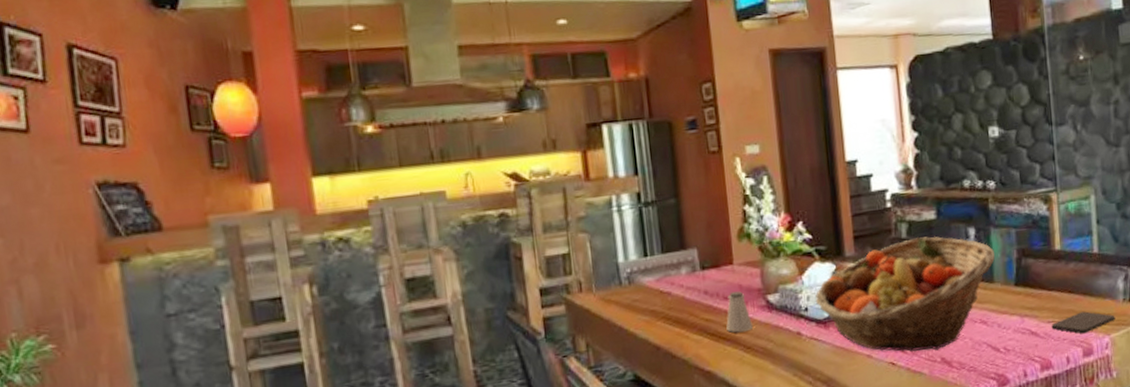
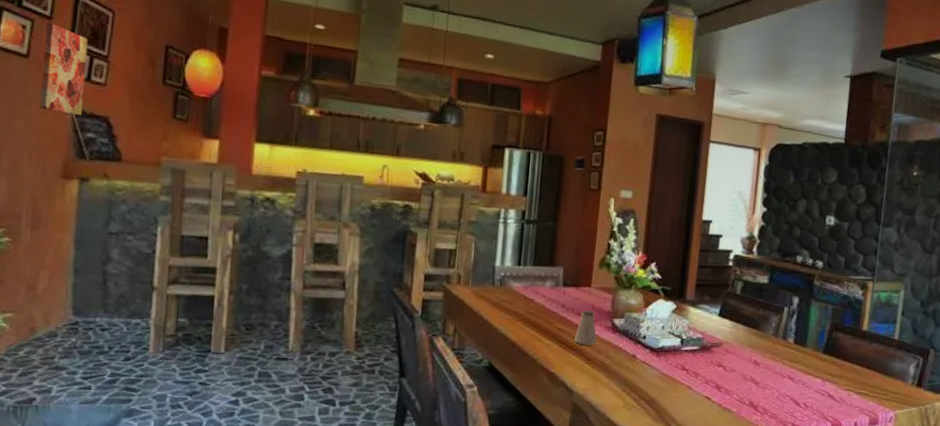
wall art: none [41,87,105,189] -> present [39,23,88,116]
fruit basket: present [815,236,995,352] -> none [653,296,811,394]
smartphone: present [1051,311,1115,334] -> none [847,386,902,406]

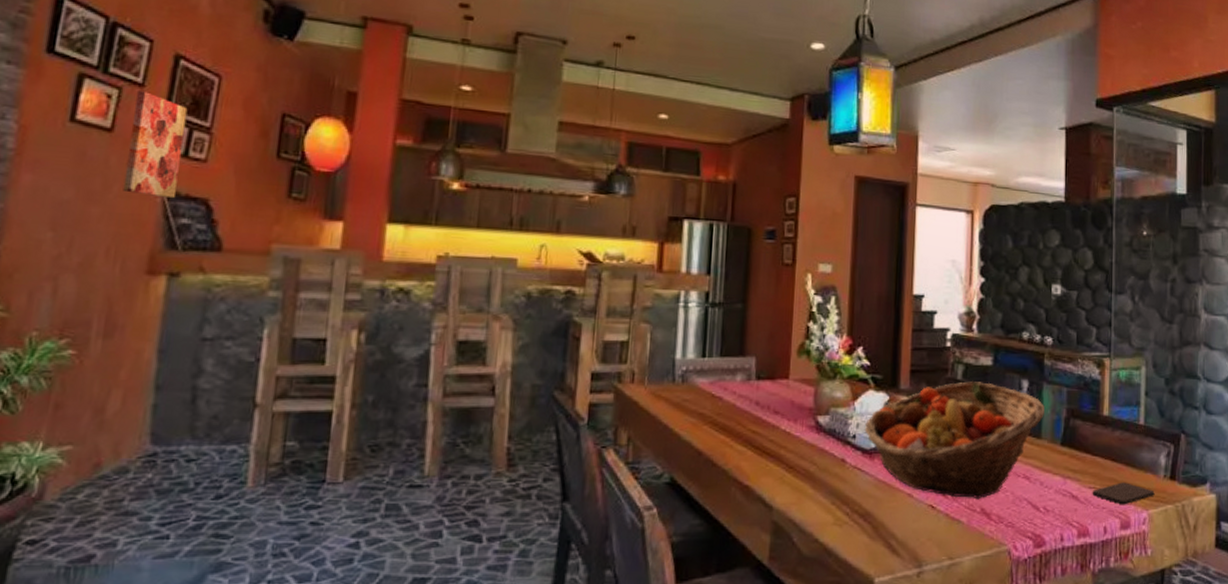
saltshaker: present [574,310,597,346] -> none [772,407,799,450]
fruit basket: none [653,296,811,394] -> present [864,381,1044,500]
smartphone: none [847,386,902,406] -> present [1092,482,1155,505]

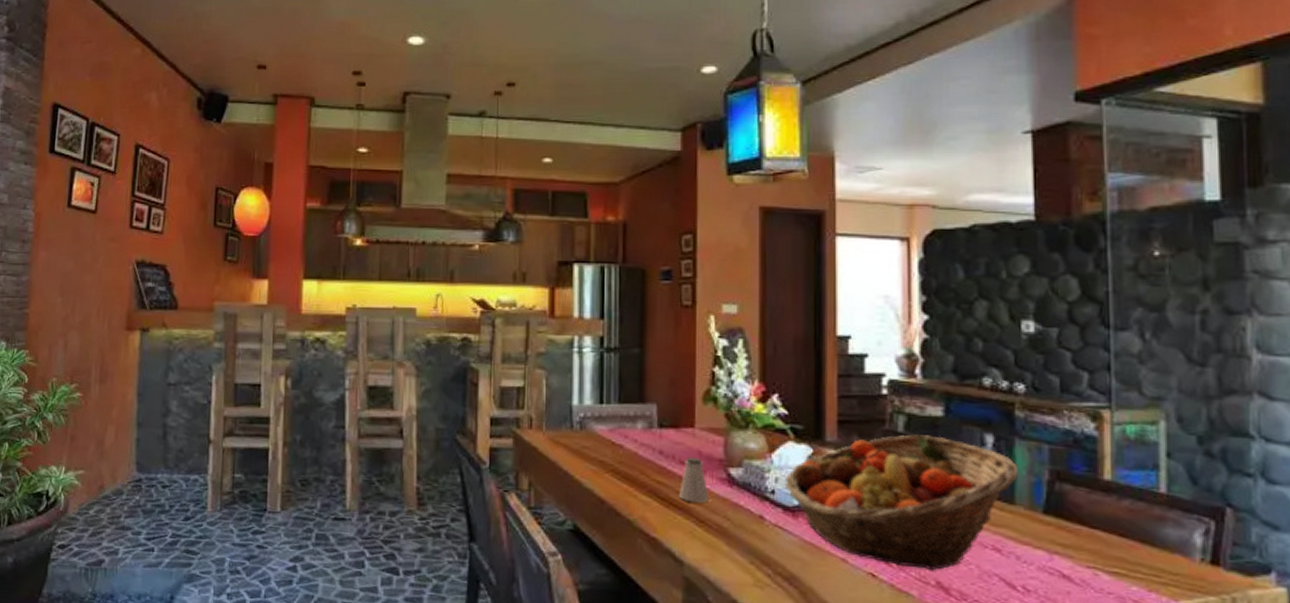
wall art: present [123,91,188,199] -> none [106,178,147,266]
saltshaker: none [772,407,799,450] -> present [679,457,709,503]
smartphone: present [1092,482,1155,505] -> none [1091,563,1188,592]

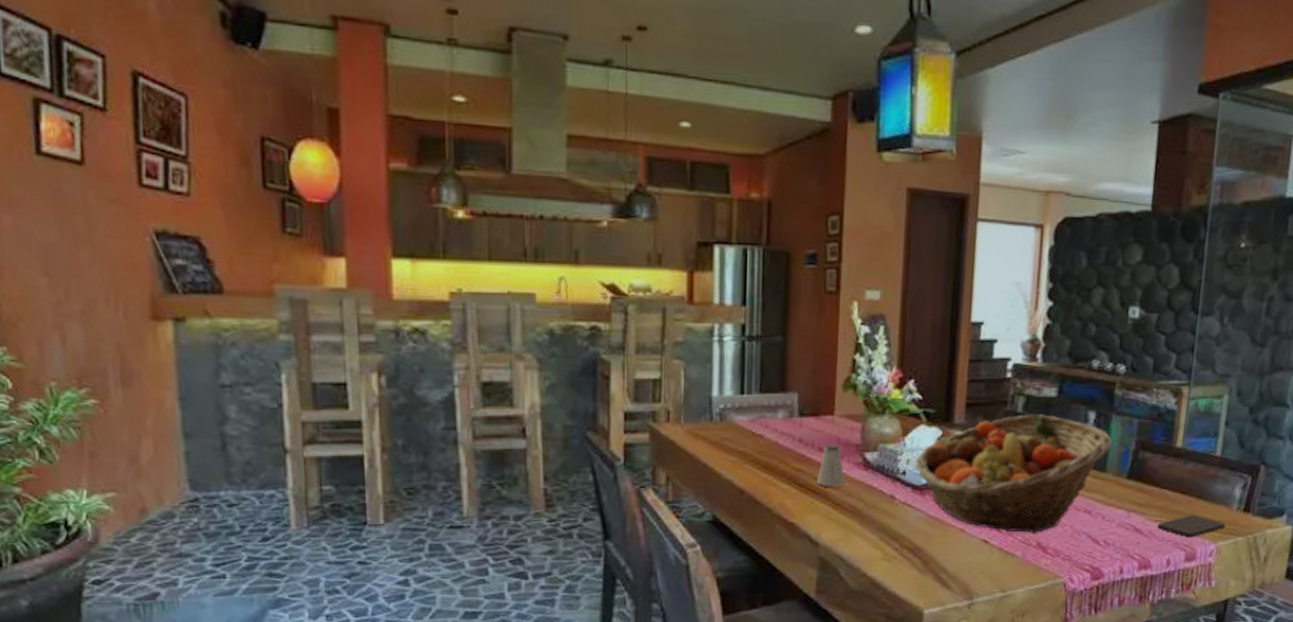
smartphone: none [1091,563,1188,592] -> present [1157,515,1226,538]

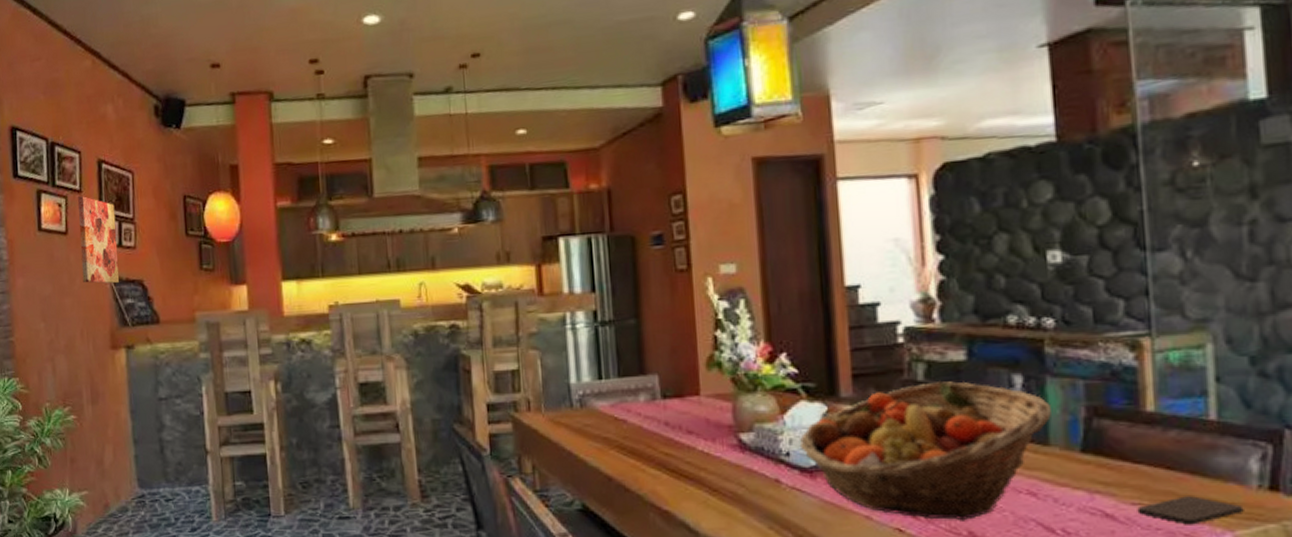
wall art: none [100,116,164,238] -> present [78,196,119,284]
saltshaker: present [817,444,845,488] -> none [689,426,721,472]

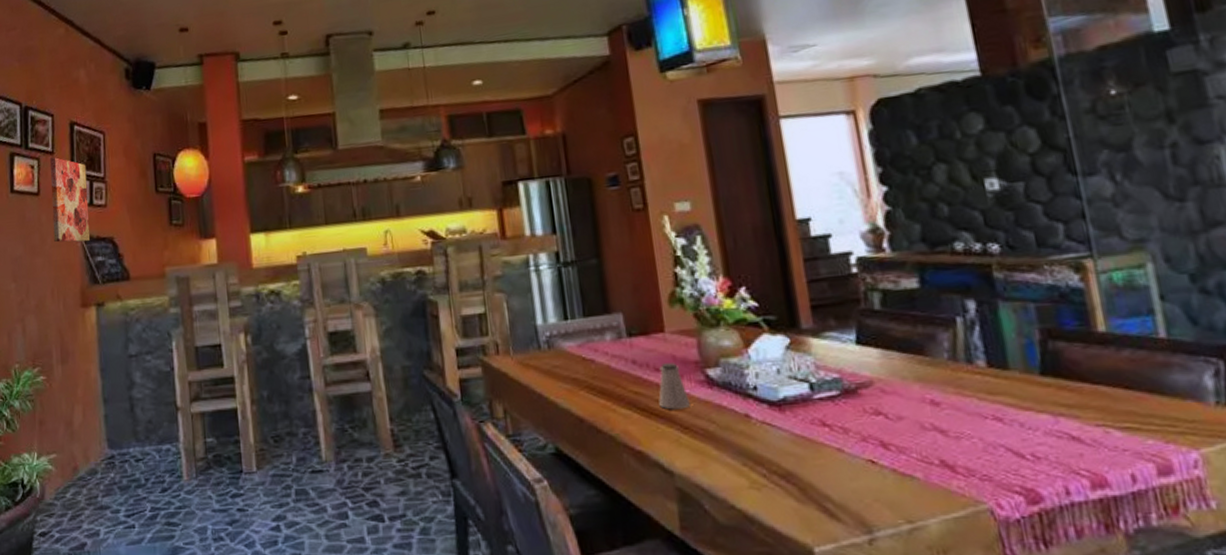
saltshaker: none [689,426,721,472] -> present [658,363,690,410]
fruit basket: present [799,381,1051,521] -> none [765,309,1008,450]
smartphone: present [1137,496,1244,525] -> none [1102,415,1206,445]

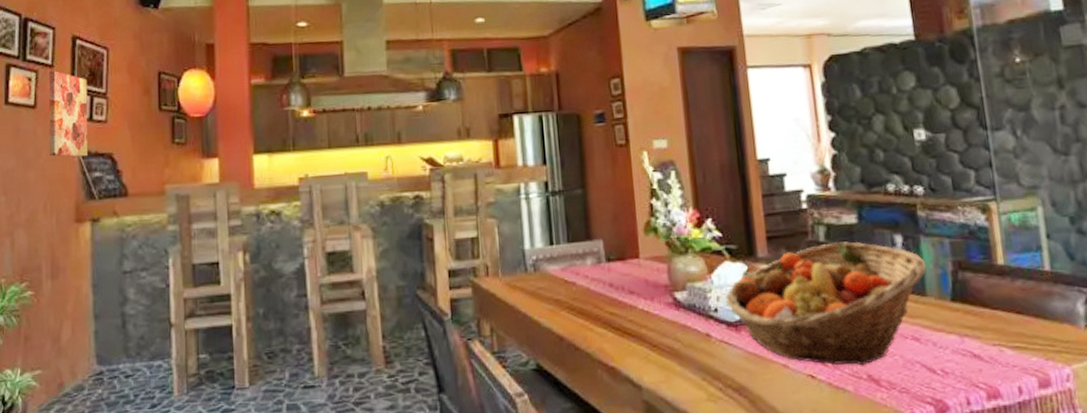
saltshaker: present [658,363,690,410] -> none [631,286,659,329]
fruit basket: none [765,309,1008,450] -> present [725,242,926,366]

